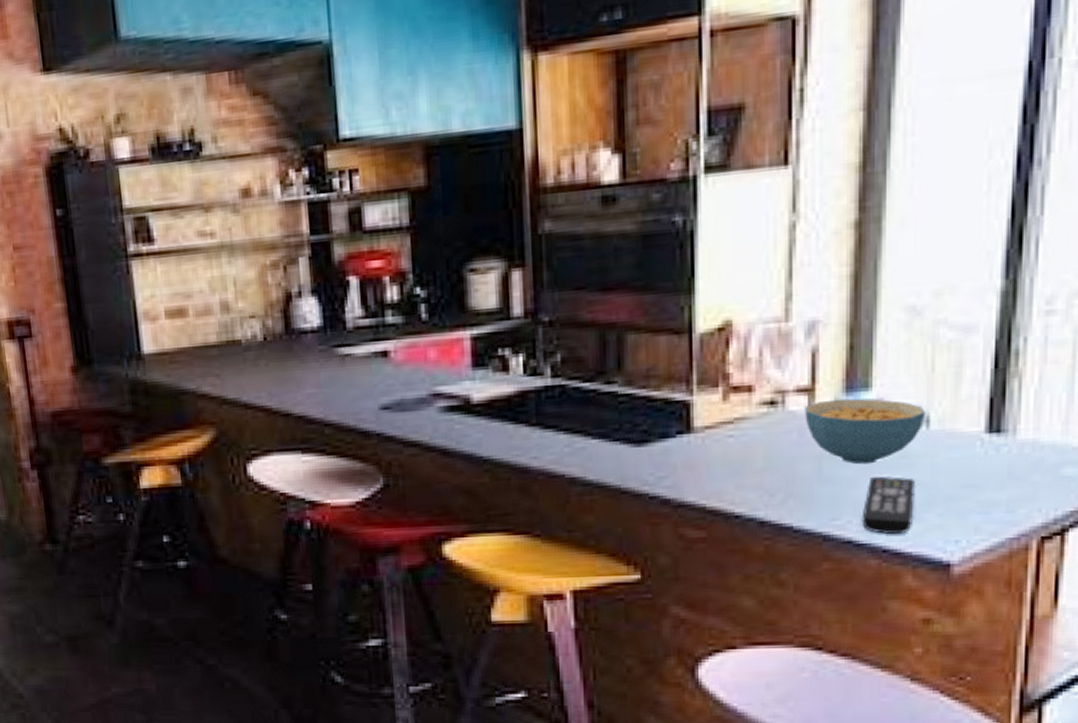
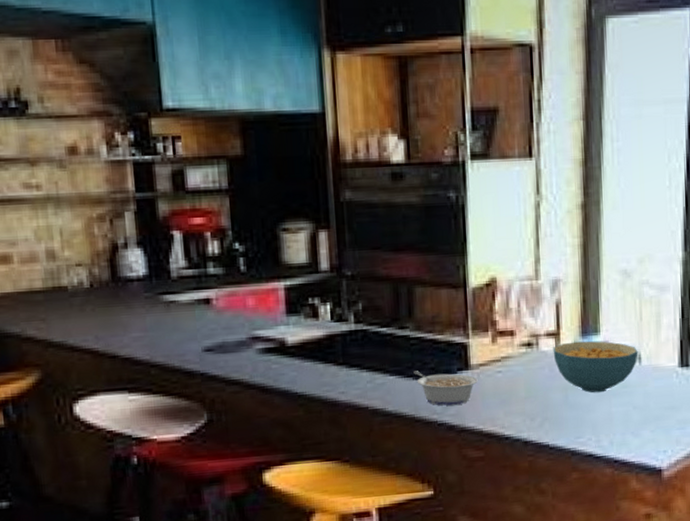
legume: none [621,433,702,476] -> present [413,371,478,406]
remote control: present [861,476,916,534] -> none [598,402,635,448]

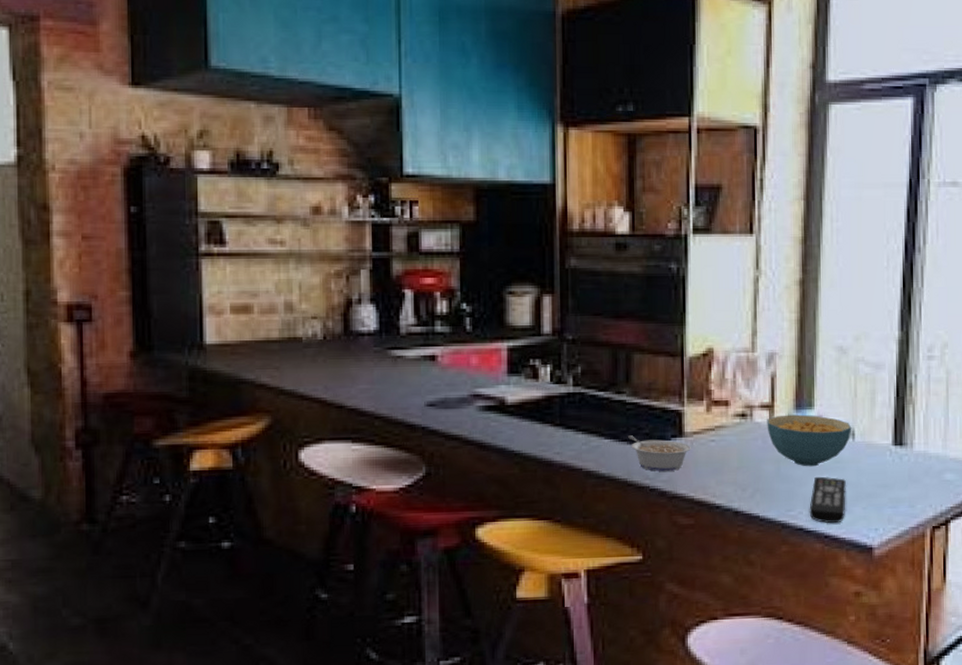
remote control: none [598,402,635,448] -> present [809,476,847,523]

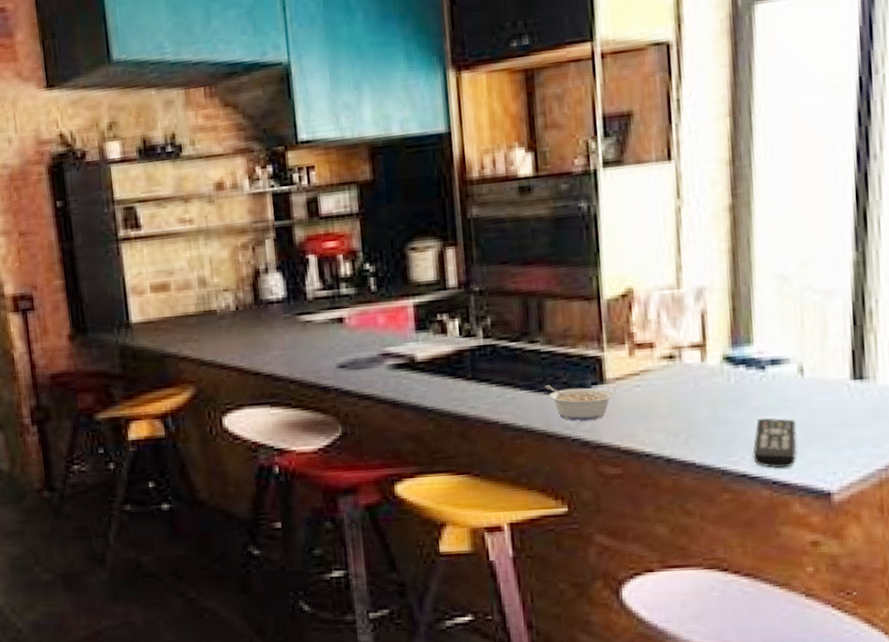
cereal bowl: present [767,414,852,467] -> none [698,352,800,409]

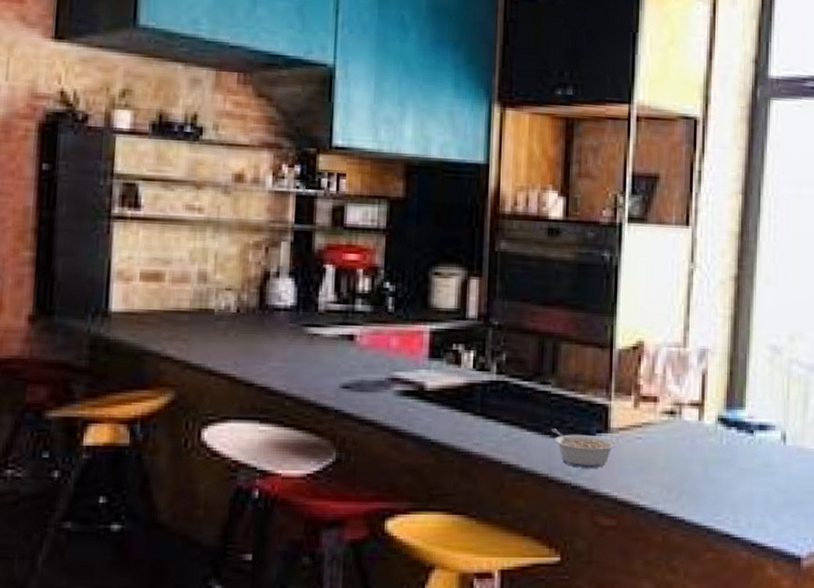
remote control: present [753,418,797,468] -> none [736,480,776,530]

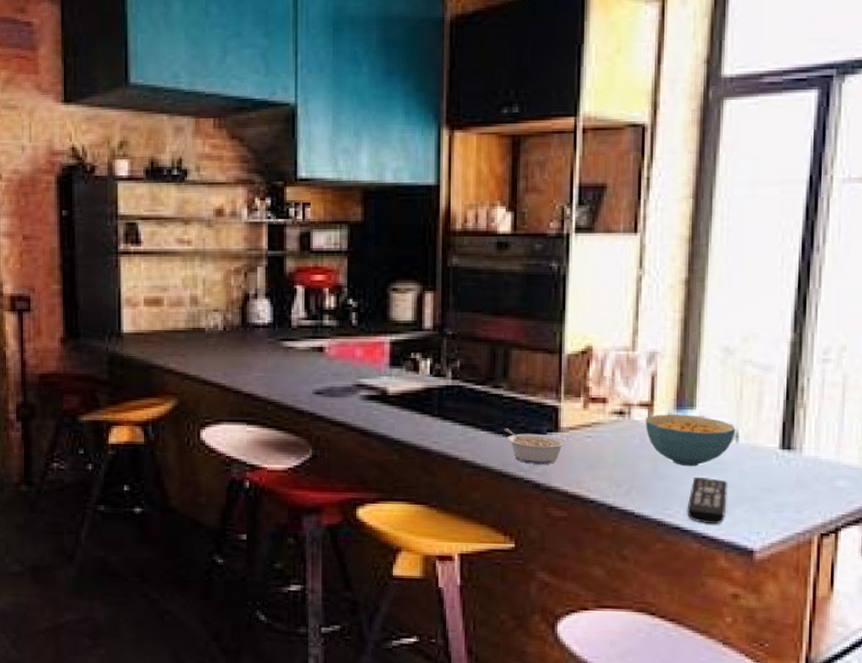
cereal bowl: none [696,414,783,470] -> present [645,414,736,467]
remote control: none [736,480,776,530] -> present [687,476,728,524]

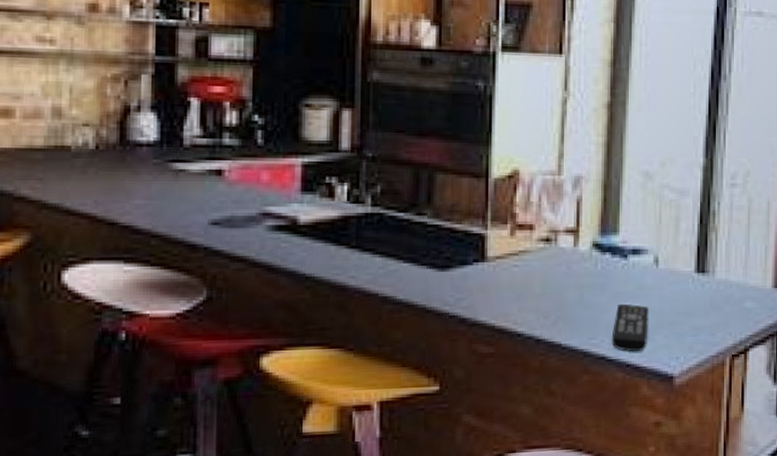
legume: present [504,428,567,464] -> none [428,259,493,297]
cereal bowl: present [645,414,736,467] -> none [571,240,656,294]

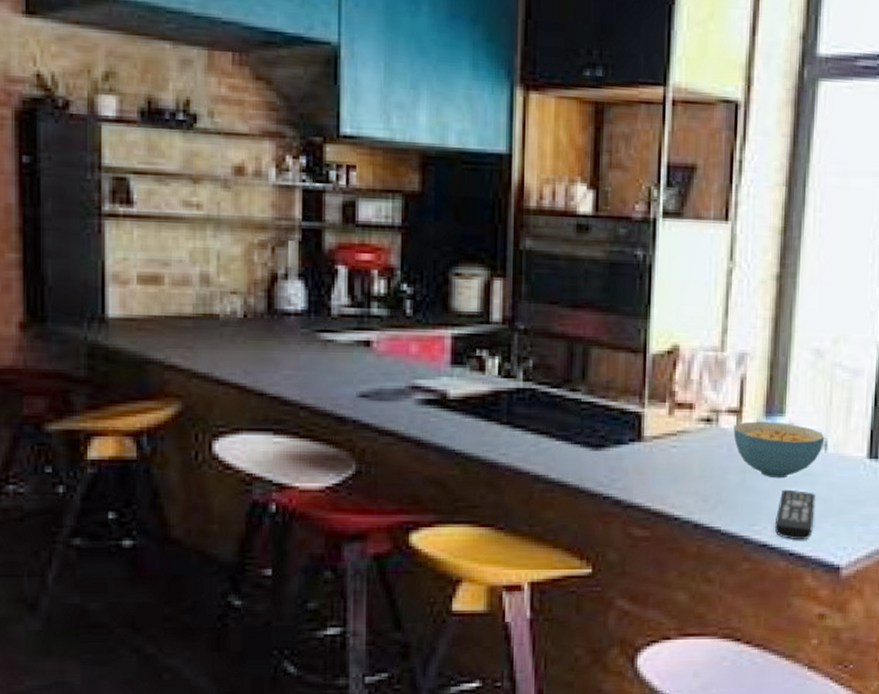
cereal bowl: none [571,240,656,294] -> present [733,421,825,479]

